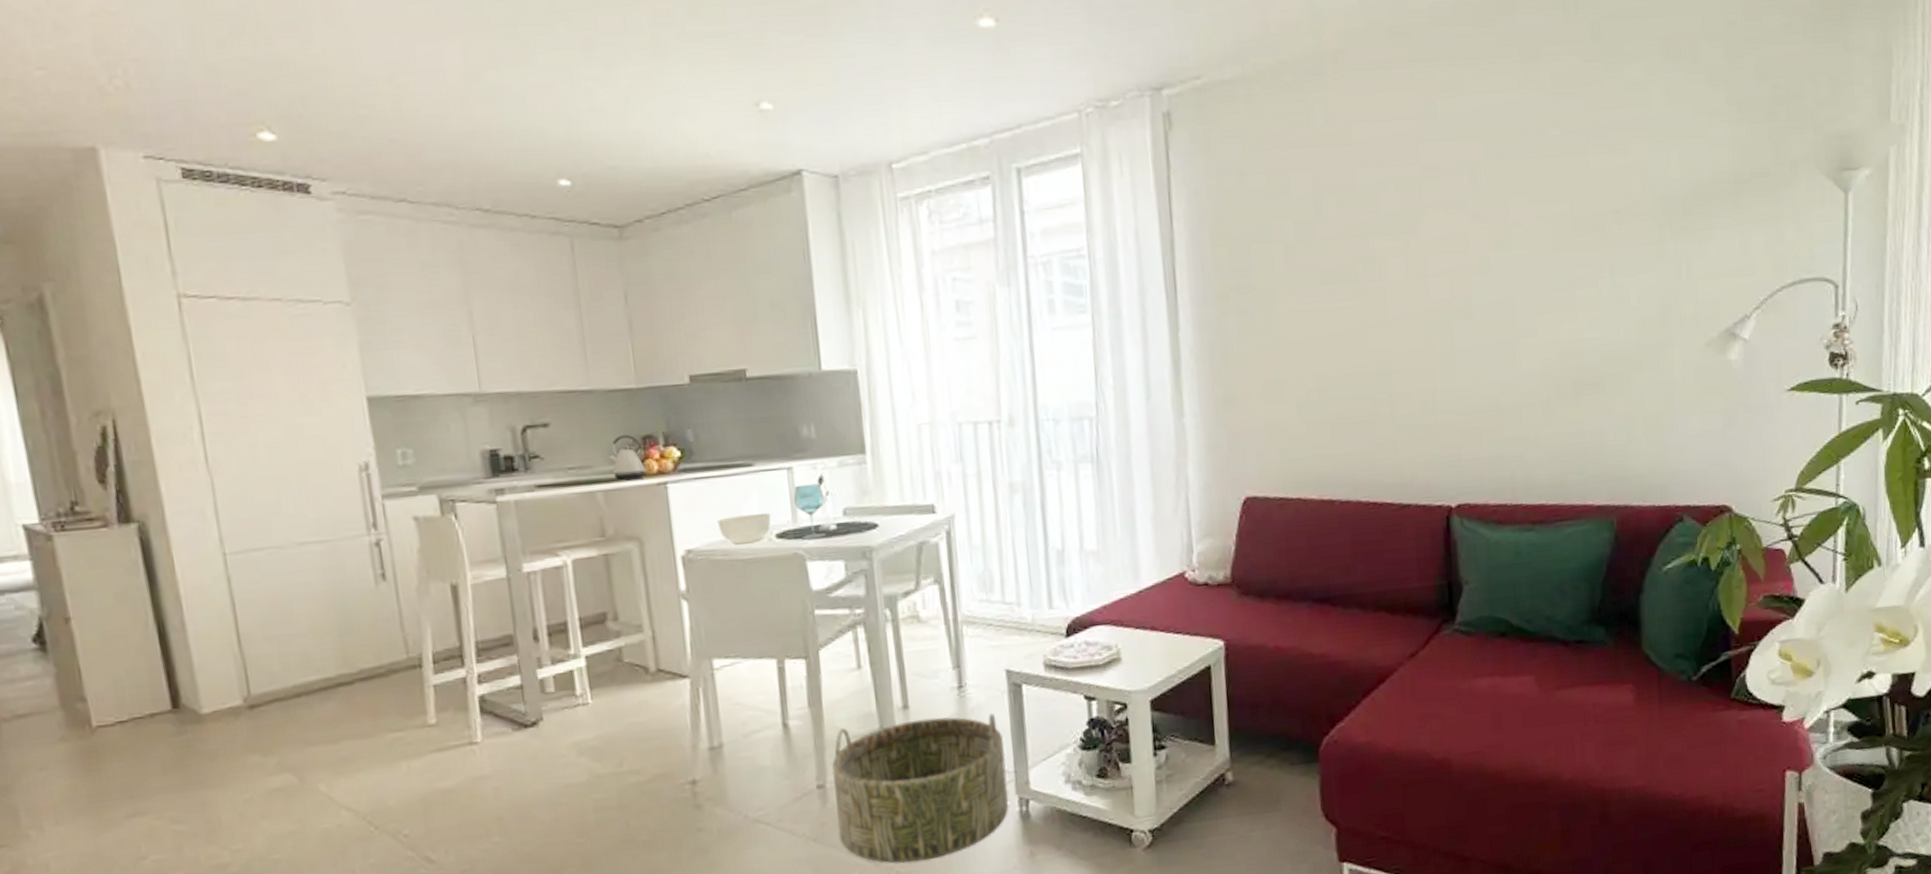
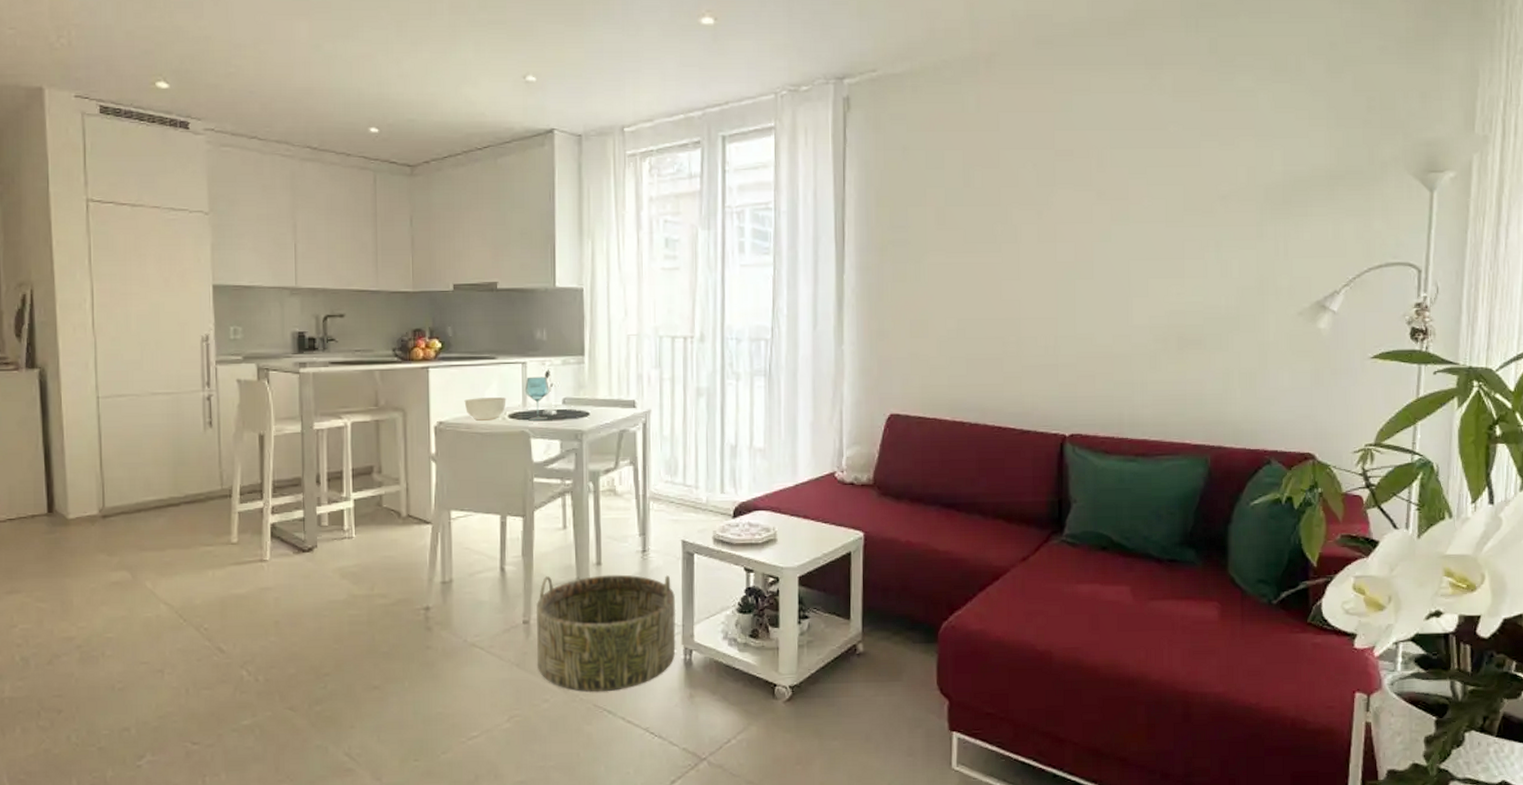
kettle: present [609,434,648,481] -> none [387,327,415,363]

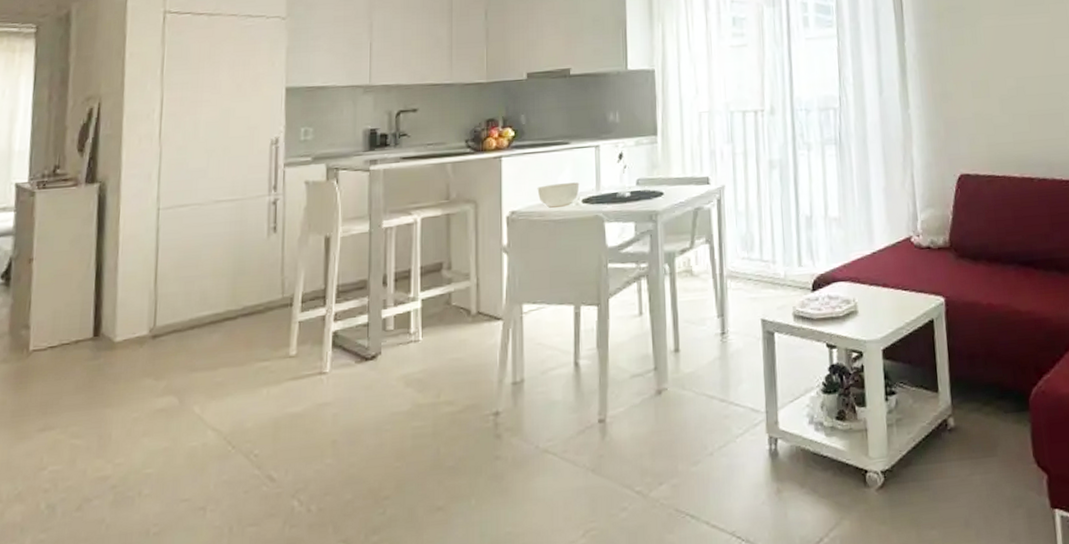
wine glass: present [524,376,550,421] -> none [598,158,623,205]
basket: present [535,574,676,692] -> none [612,358,760,495]

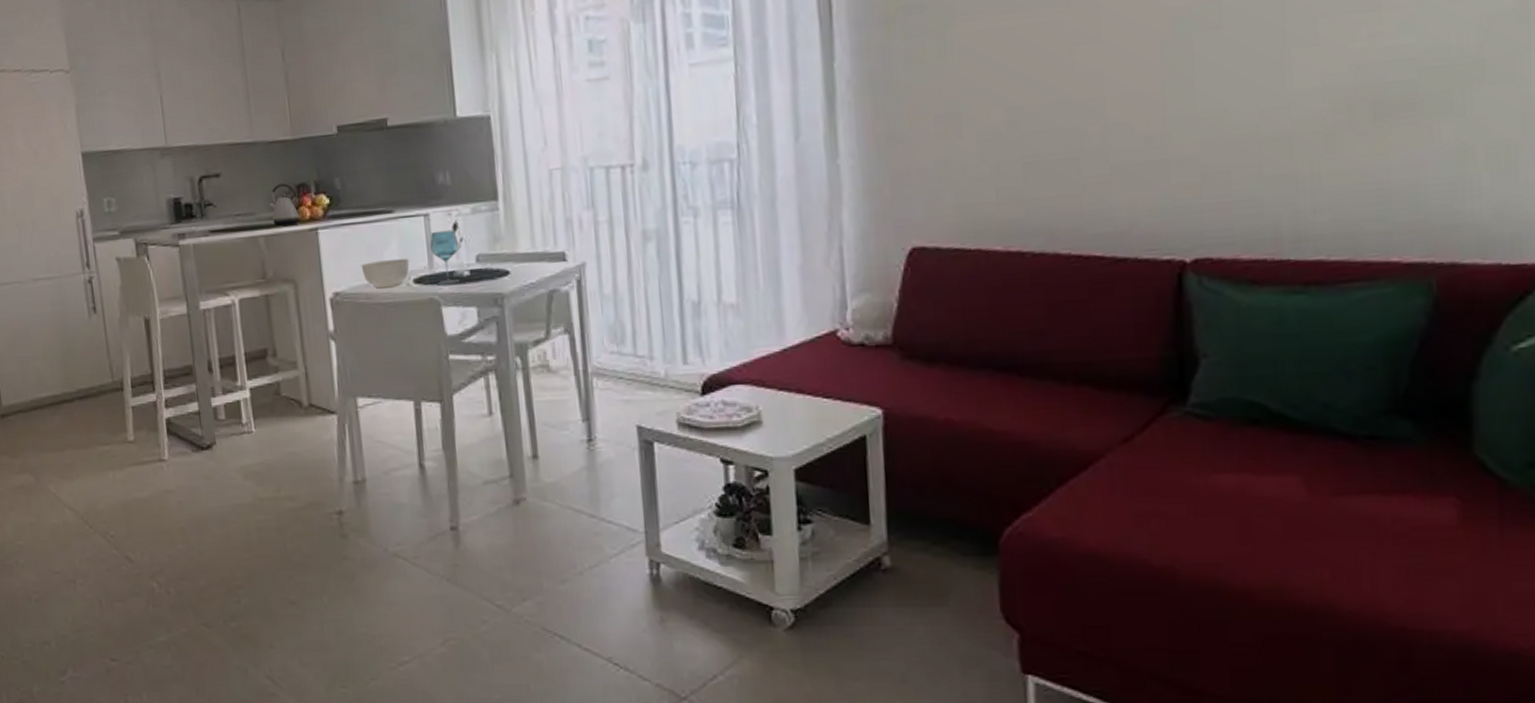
kettle: none [459,118,488,155] -> present [269,183,301,227]
wine glass: none [598,158,623,205] -> present [429,229,460,285]

